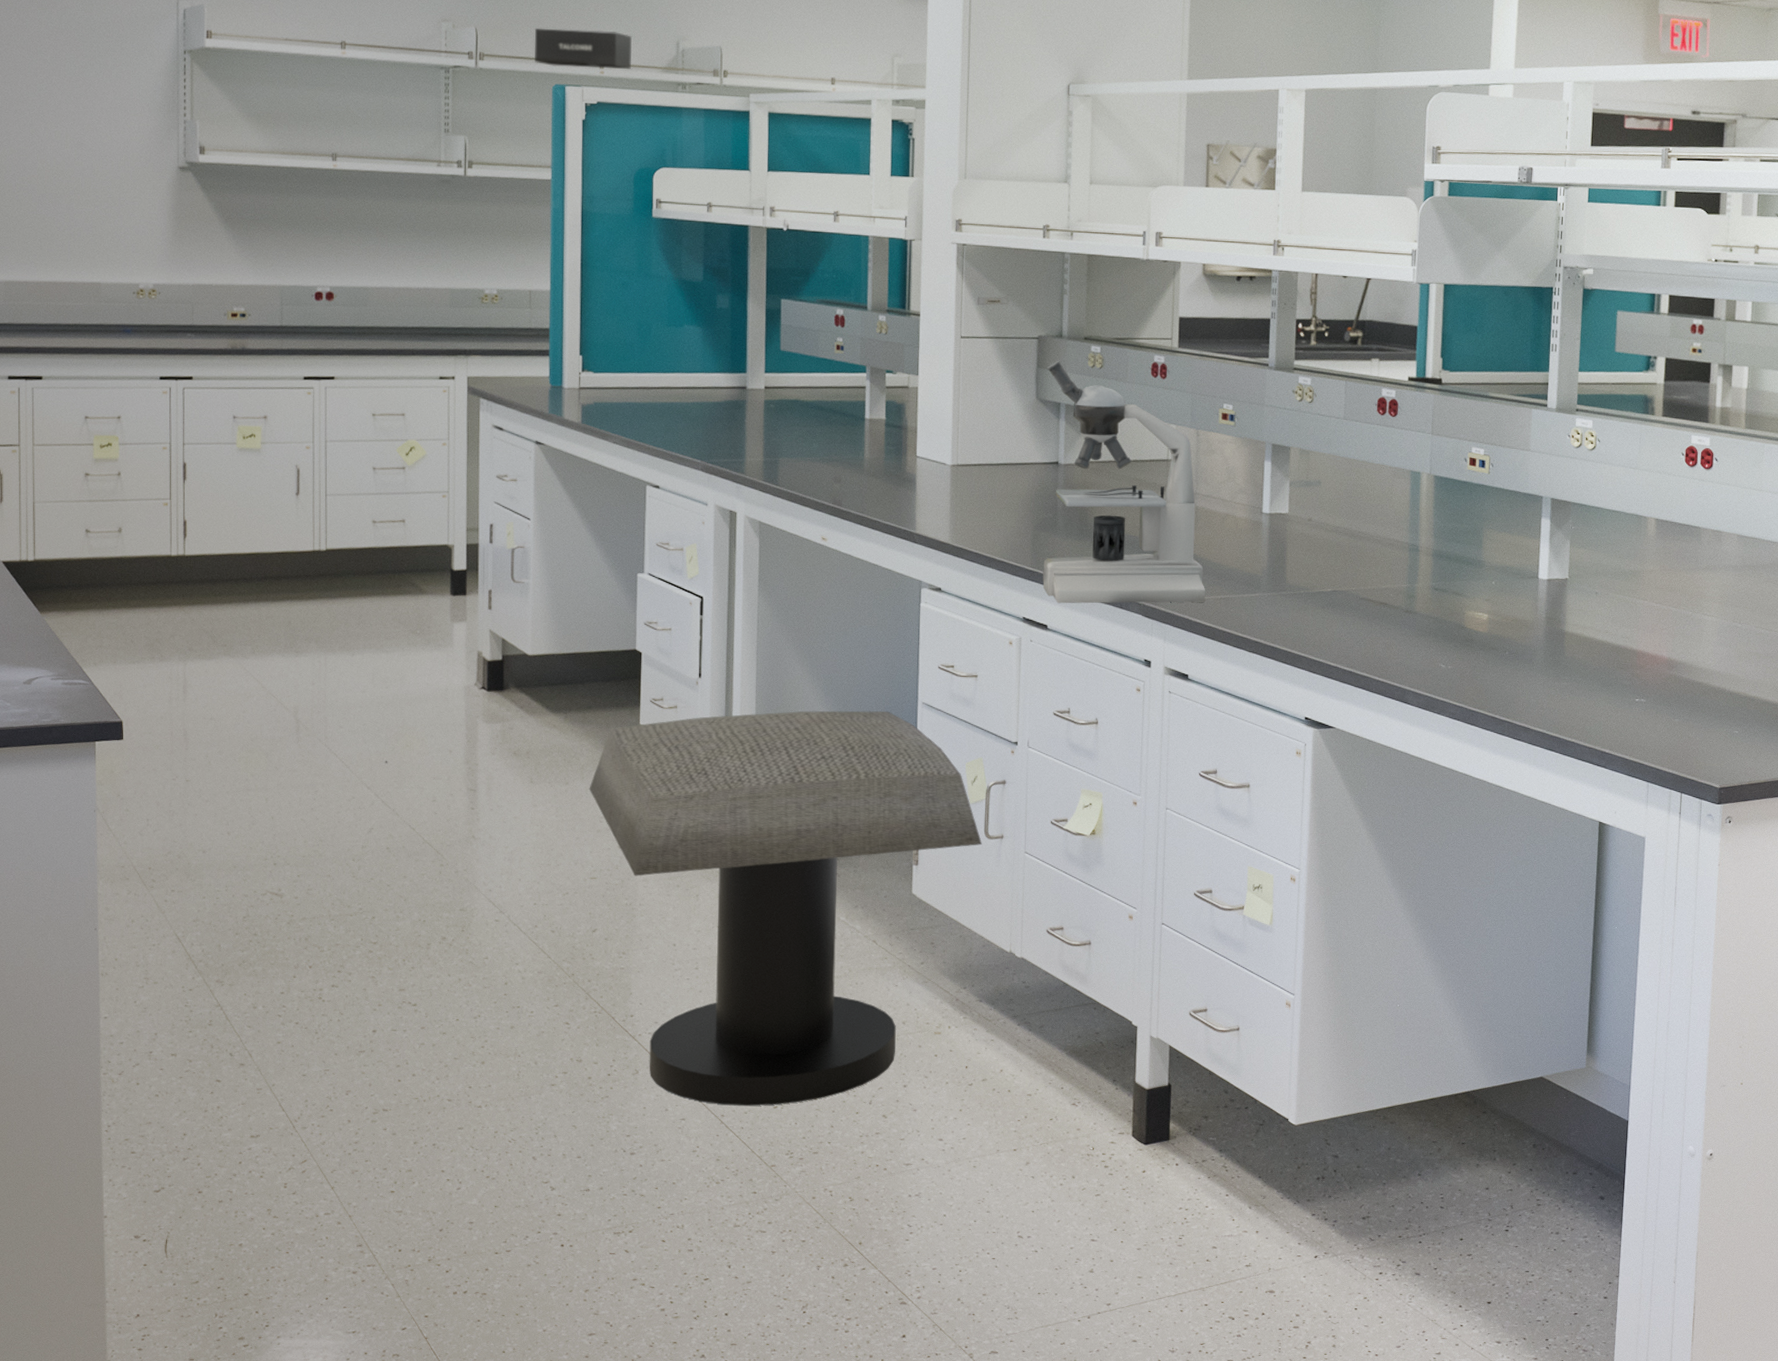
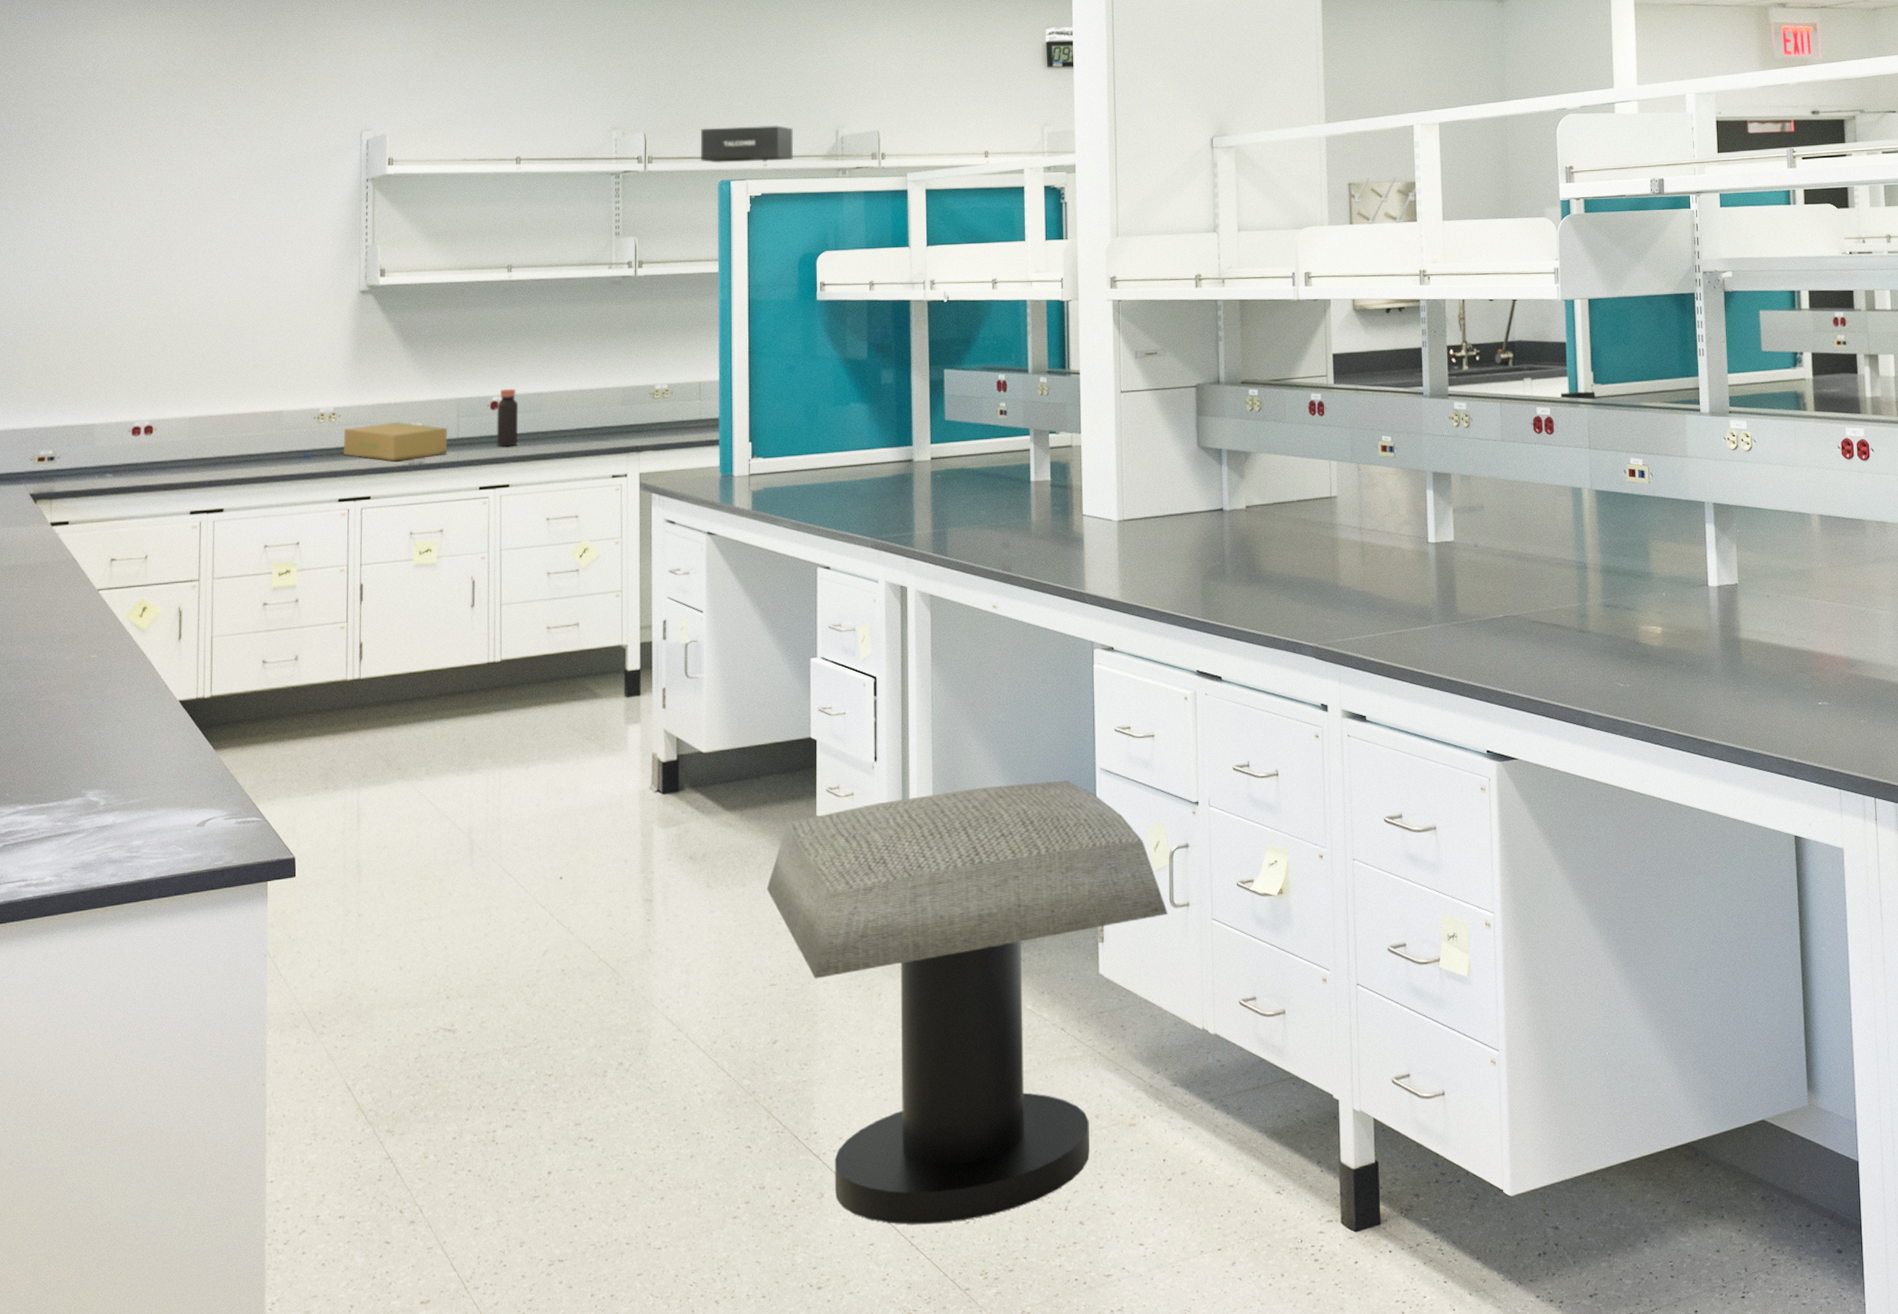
box: none [164,303,271,344] -> present [344,421,447,462]
bottle: none [321,280,343,339] -> present [496,388,518,448]
microscope: present [1042,360,1206,604] -> none [1206,406,1378,653]

